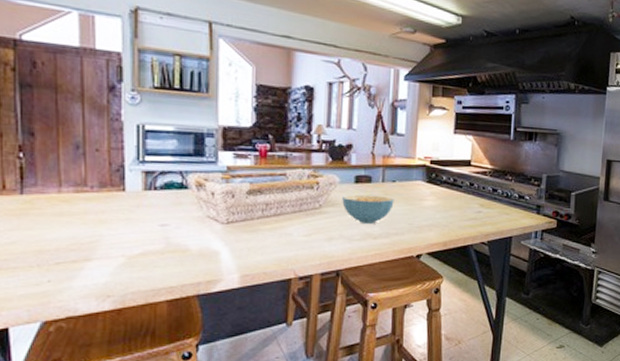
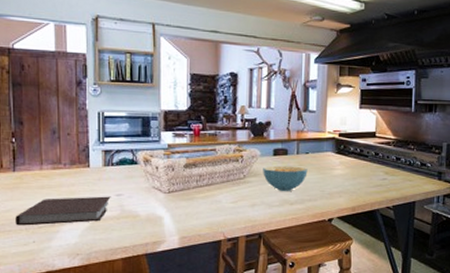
notebook: none [23,226,153,262] -> present [15,196,111,226]

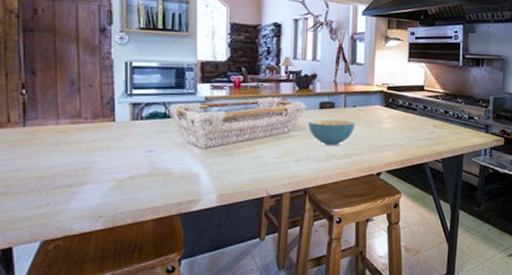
notebook: present [15,196,111,226] -> none [26,153,140,187]

